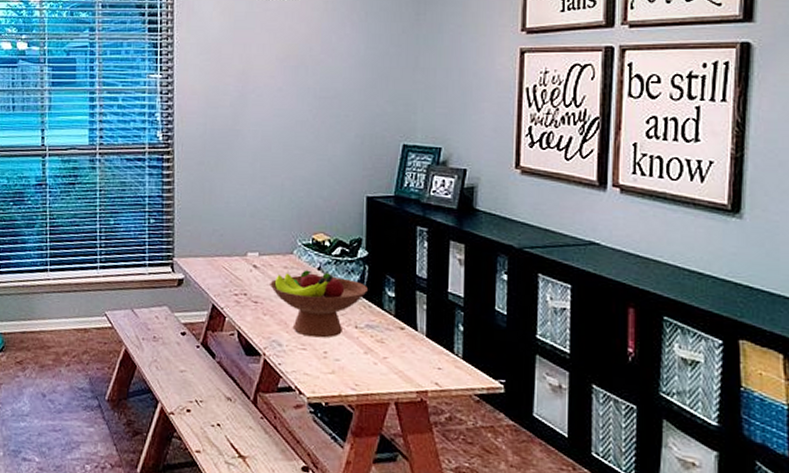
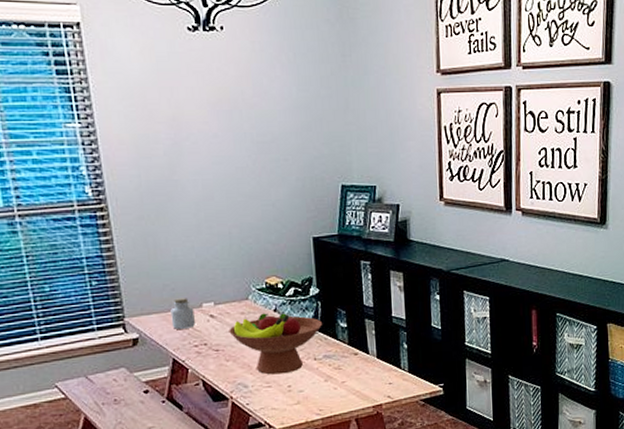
jar: none [216,244,239,276] -> present [170,298,195,329]

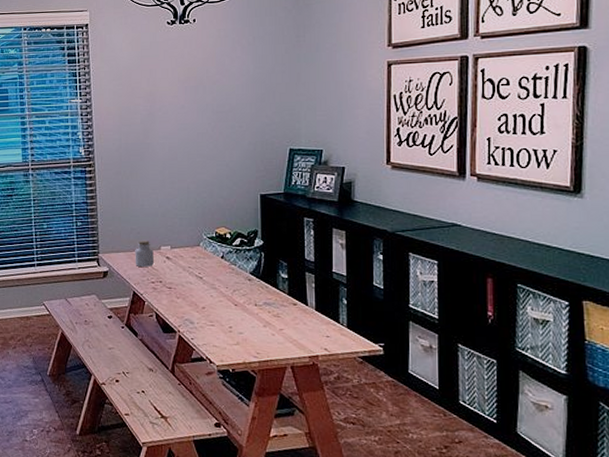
fruit bowl: present [229,313,323,375] -> none [181,259,265,315]

